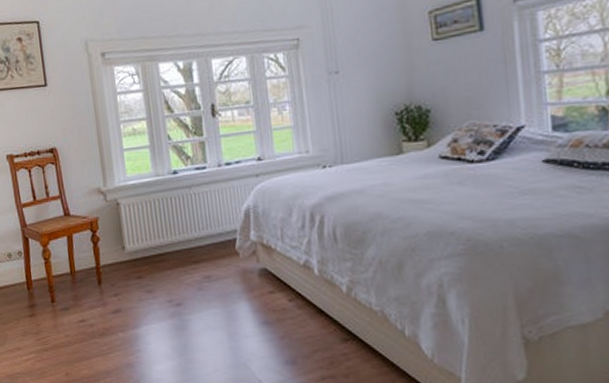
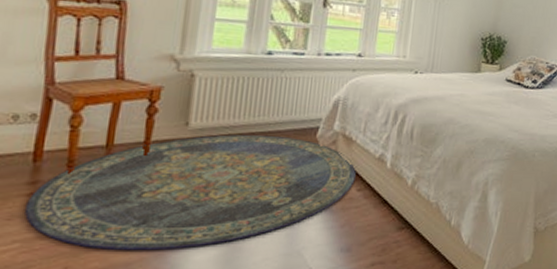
rug: none [31,251,284,361] -> present [24,134,356,251]

